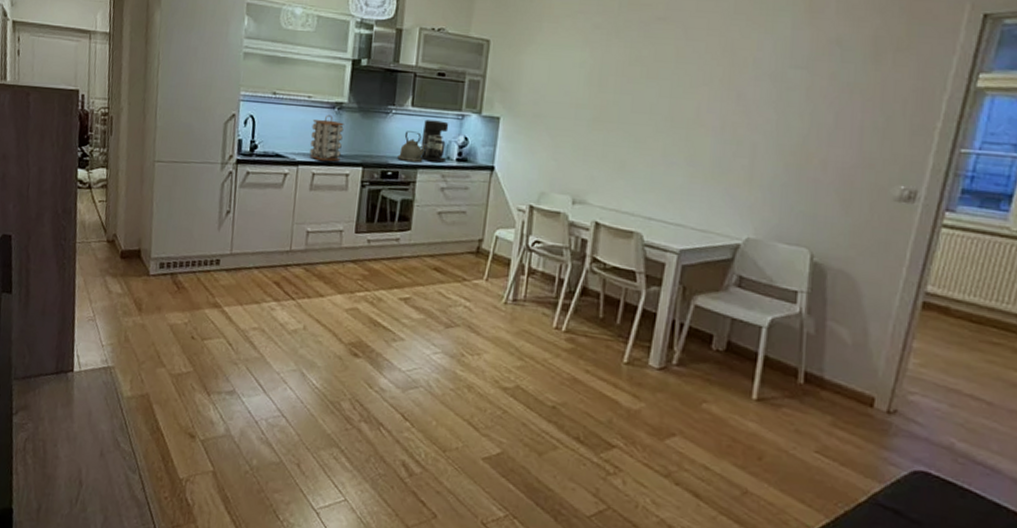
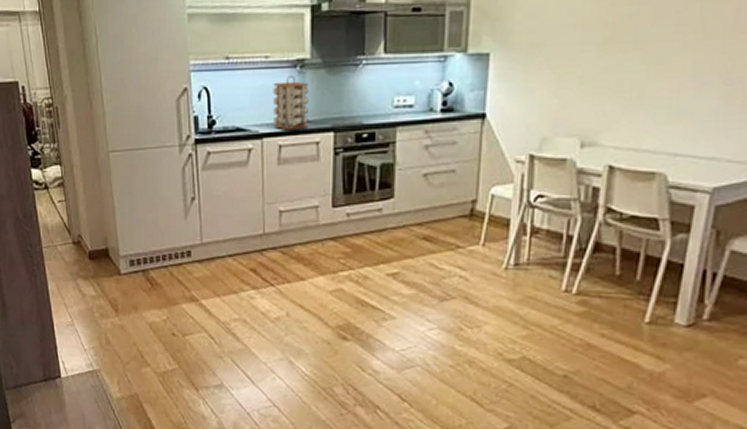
kettle: present [397,131,428,163] -> none [372,83,406,120]
coffee maker: present [419,119,449,163] -> none [397,66,430,116]

